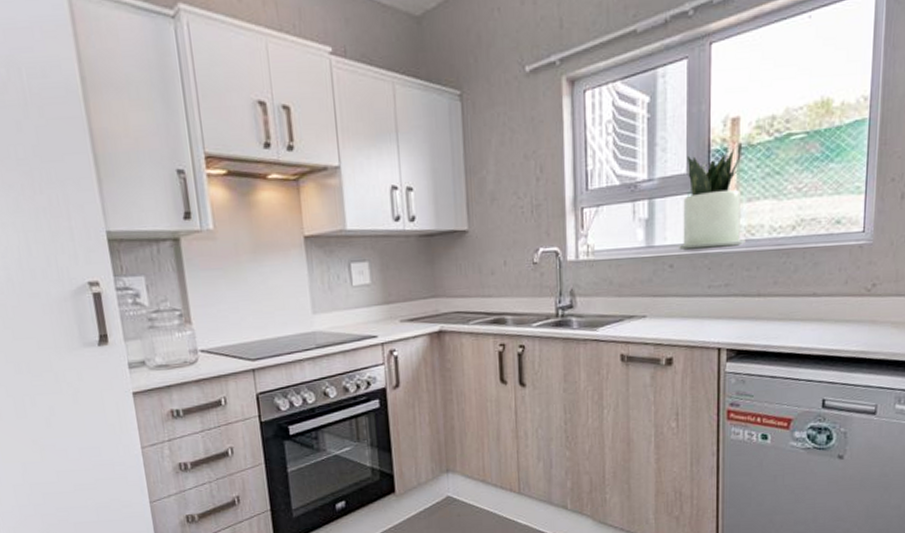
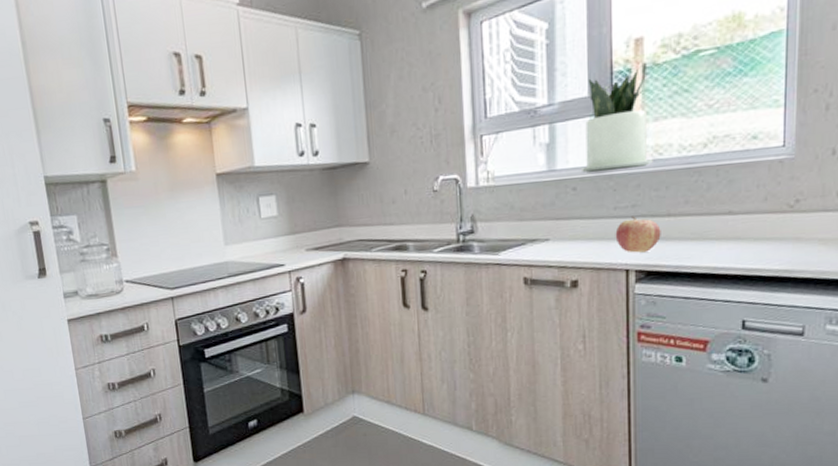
fruit: none [709,295,751,332] -> present [615,216,661,253]

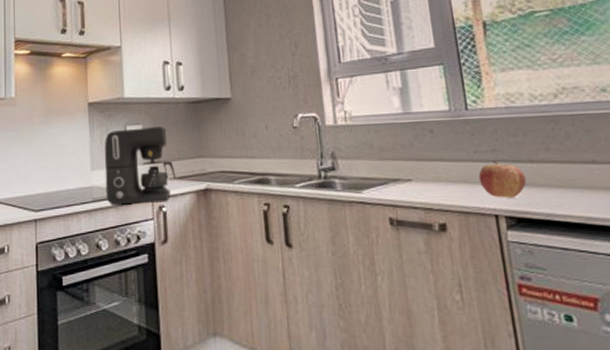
coffee maker: none [237,196,313,279] -> present [104,126,176,205]
planter: present [580,69,655,173] -> none [432,26,508,117]

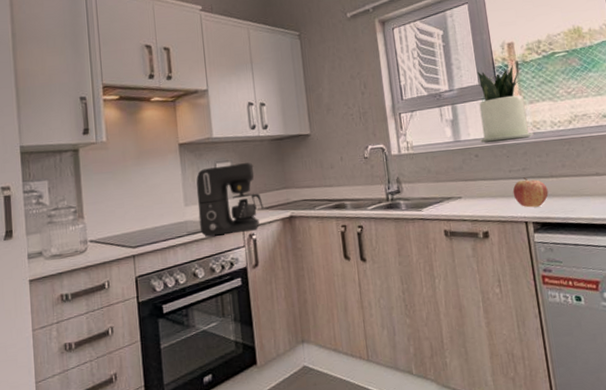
planter: none [432,26,508,117] -> present [477,65,535,144]

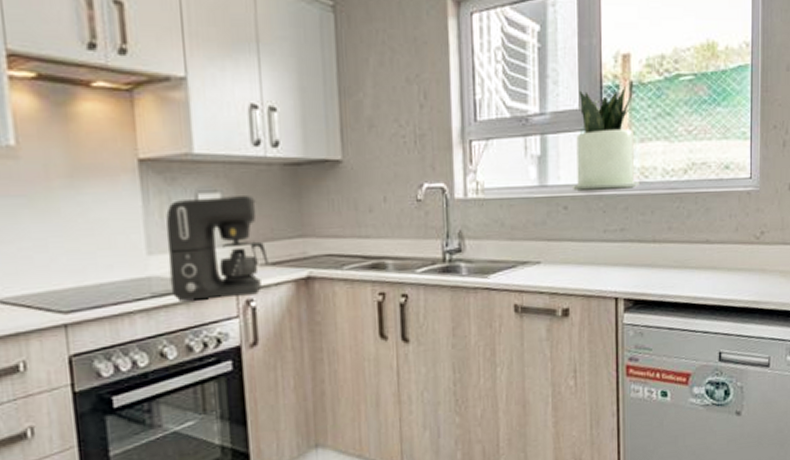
fruit: present [512,177,549,208] -> none [605,240,647,280]

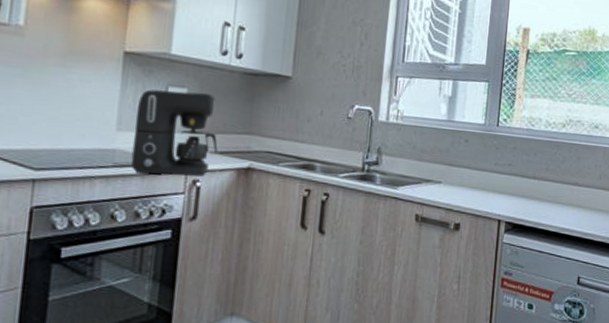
planter: present [571,86,641,192] -> none [473,51,529,134]

